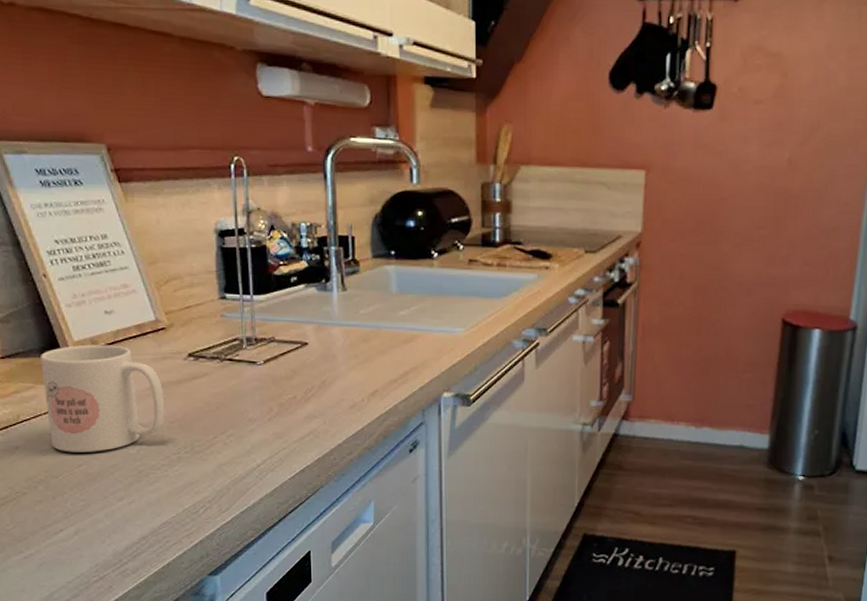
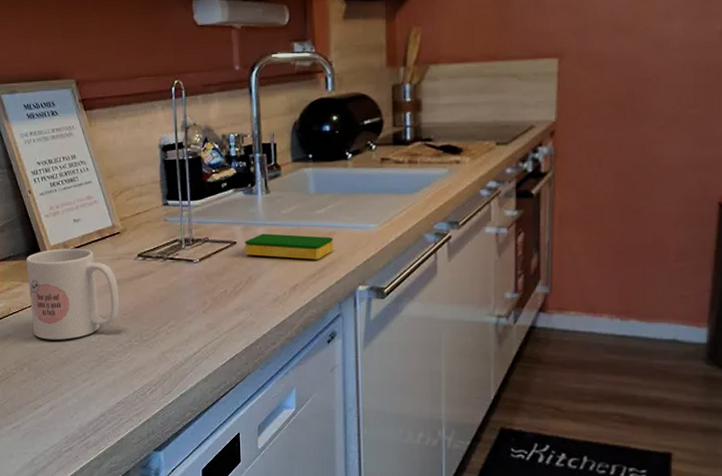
dish sponge: none [318,334,417,364] -> present [245,233,334,260]

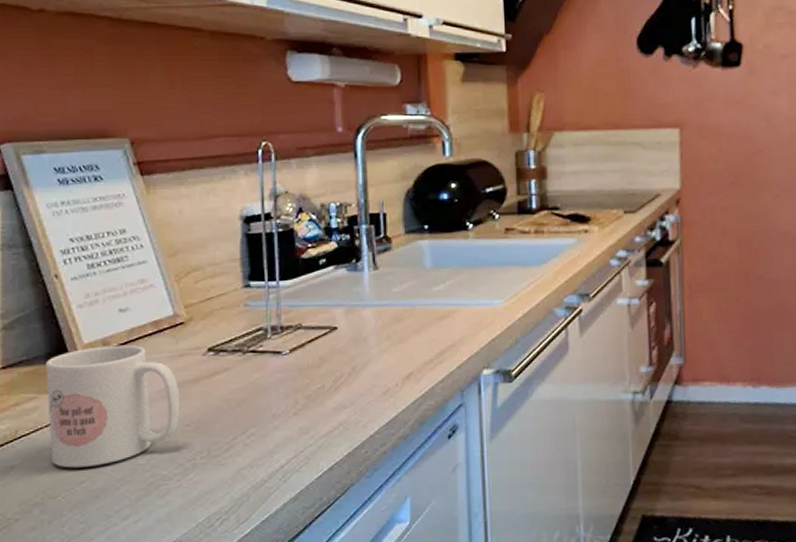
dish sponge: present [245,233,334,260] -> none [348,315,454,344]

